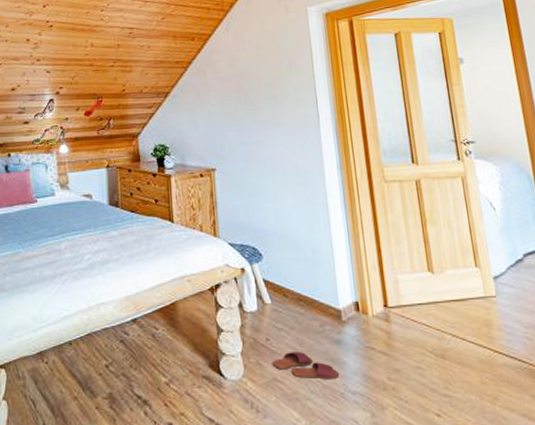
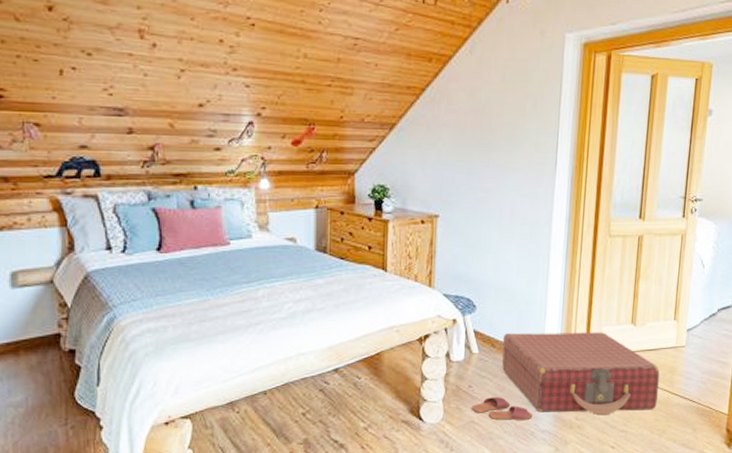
suitcase: none [293,281,480,376] -> present [502,332,660,416]

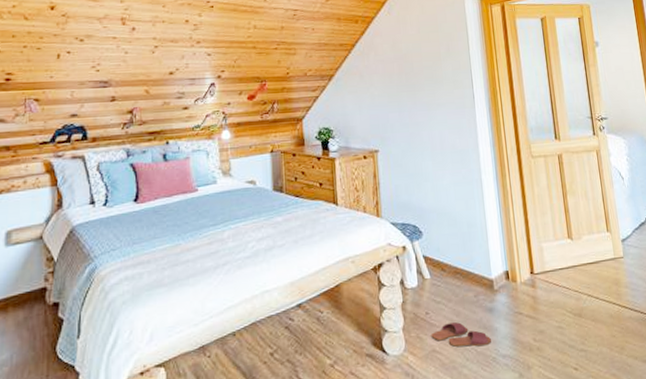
suitcase: present [502,332,660,416] -> none [451,248,610,336]

